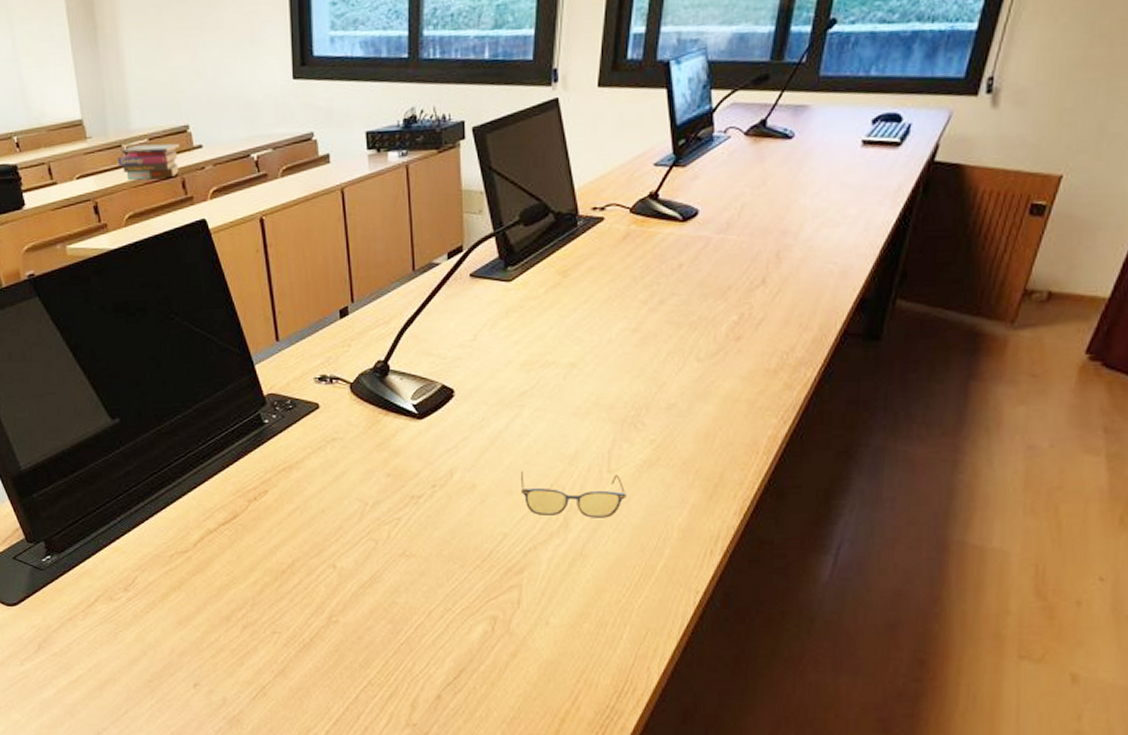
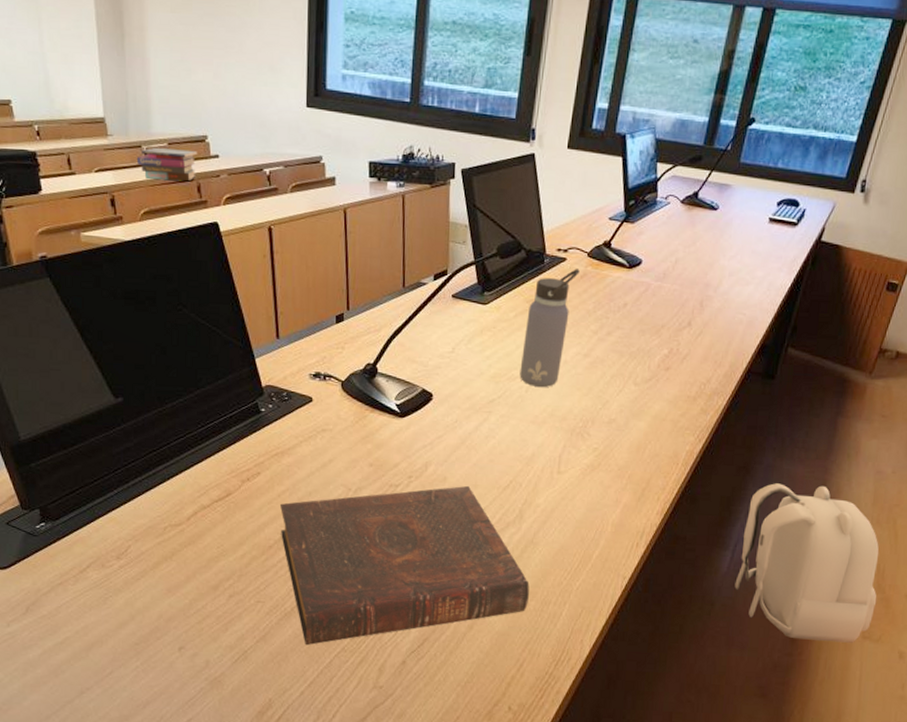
book: none [292,492,581,680] -> present [280,485,529,646]
glasses: present [521,471,627,518] -> none [485,468,572,512]
water bottle: none [555,229,621,372] -> present [519,269,580,387]
backpack: none [840,468,1037,664] -> present [734,483,880,643]

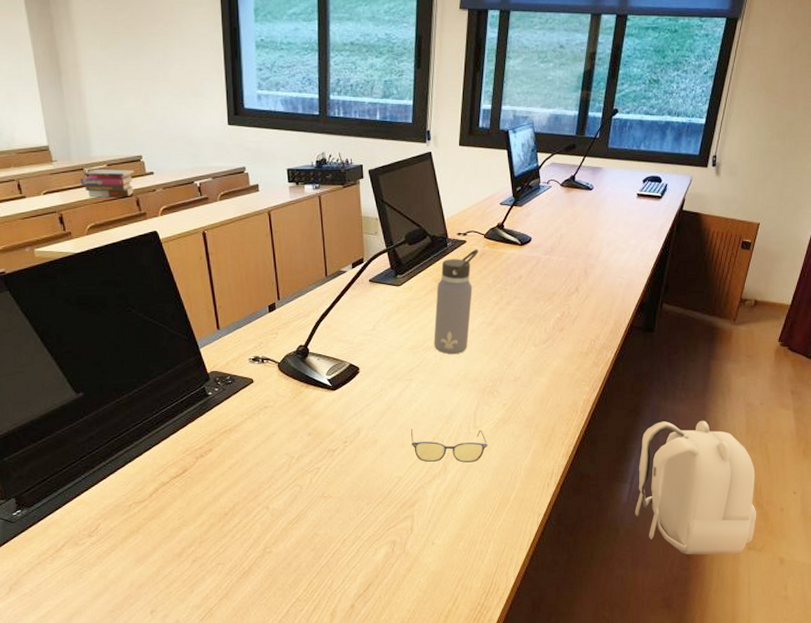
book: present [280,485,529,646] -> none [232,445,458,599]
glasses: none [485,468,572,512] -> present [411,429,488,463]

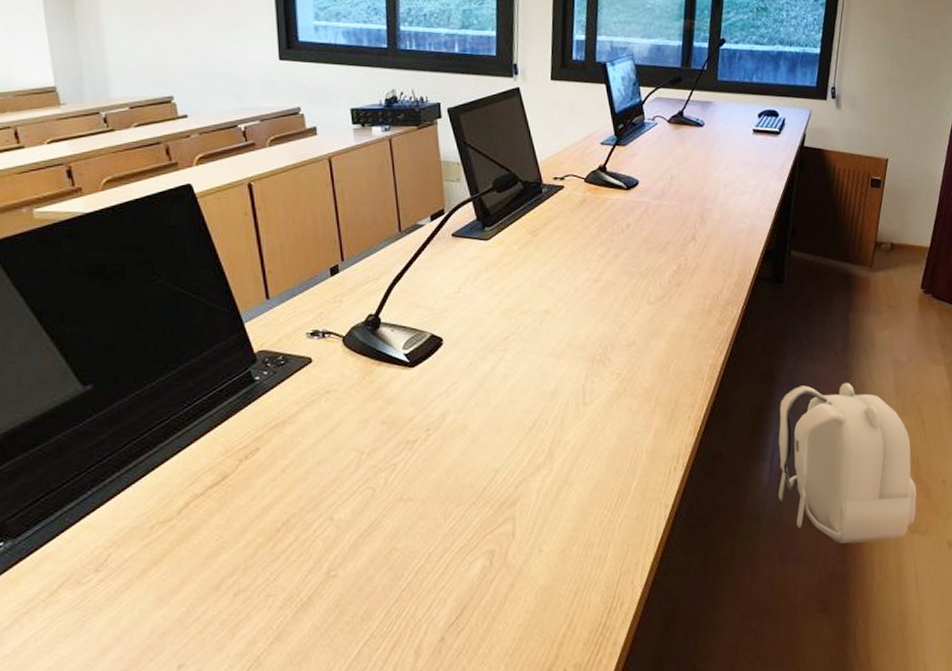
books: present [80,169,135,198] -> none [94,112,164,147]
glasses: present [411,429,488,463] -> none [508,406,601,450]
water bottle: present [434,249,479,354] -> none [531,195,579,318]

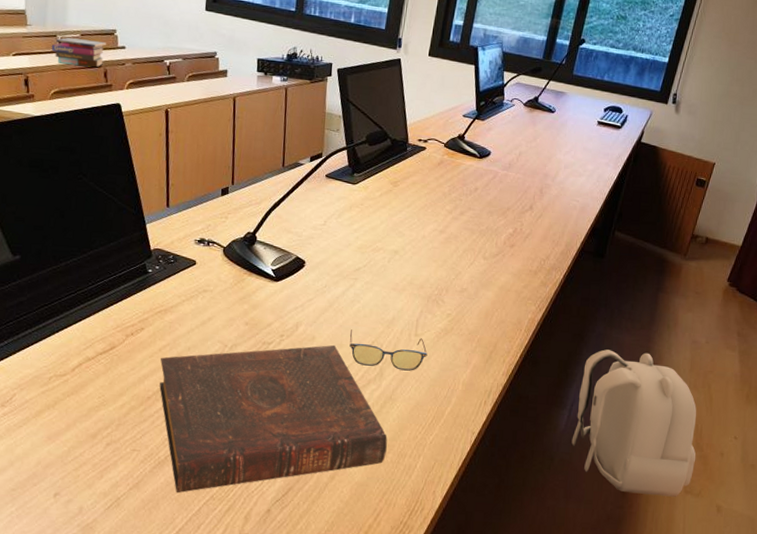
books: none [94,112,164,147] -> present [51,38,107,68]
book: none [286,430,571,638] -> present [159,344,387,493]
glasses: none [508,406,601,450] -> present [349,329,428,371]

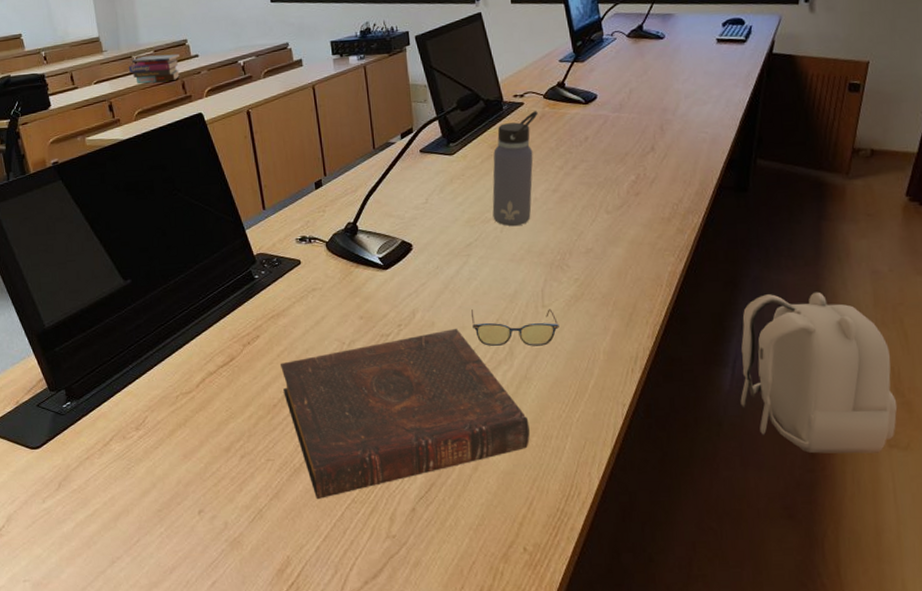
water bottle: none [383,157,437,258] -> present [492,111,538,226]

